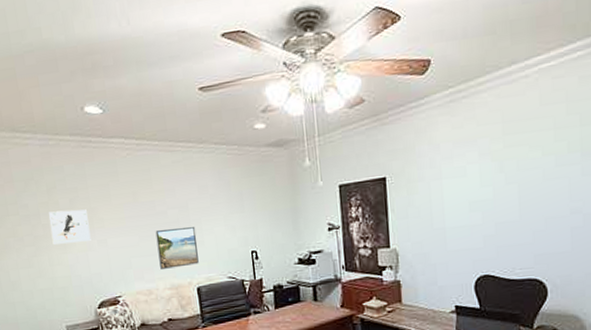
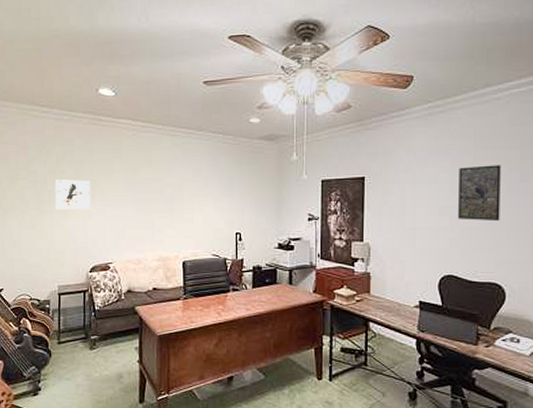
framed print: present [155,227,199,269] -> none [150,206,187,241]
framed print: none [488,150,536,214] -> present [458,165,501,222]

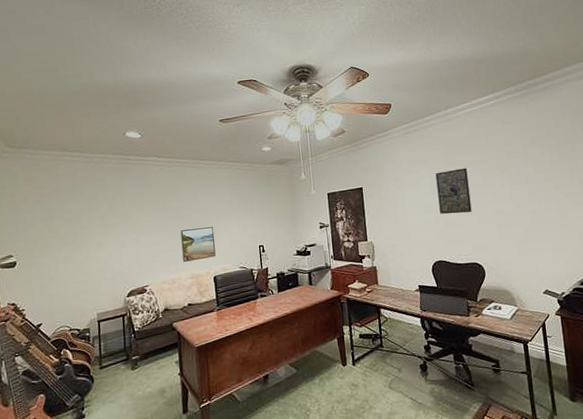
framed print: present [55,179,91,210] -> none [89,213,125,243]
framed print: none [150,206,187,241] -> present [180,227,216,262]

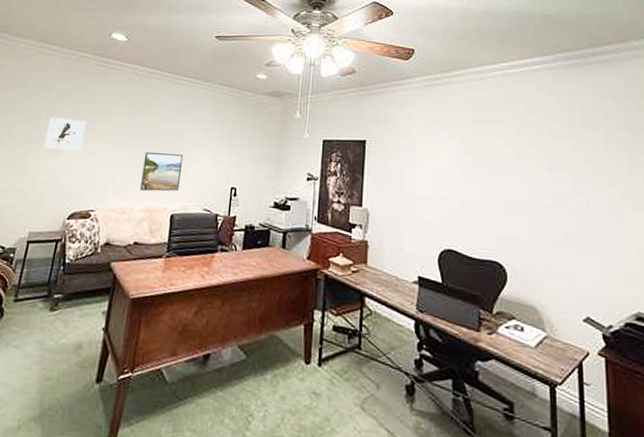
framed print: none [89,213,125,243] -> present [44,117,86,151]
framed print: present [435,168,472,214] -> none [457,138,498,196]

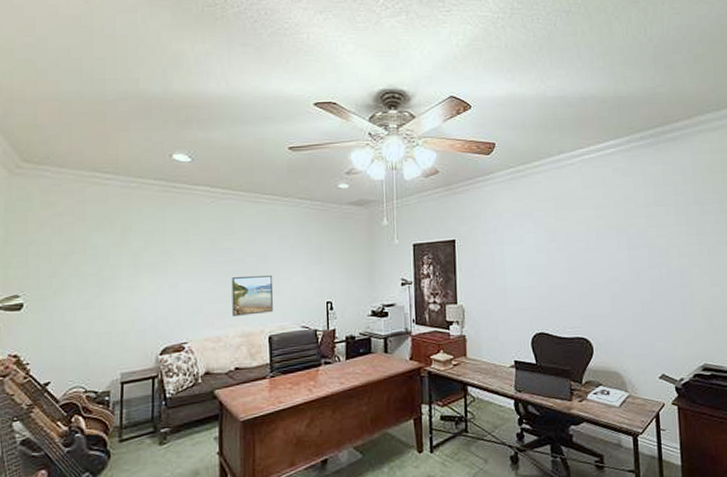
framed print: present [44,117,86,151] -> none [119,252,162,286]

